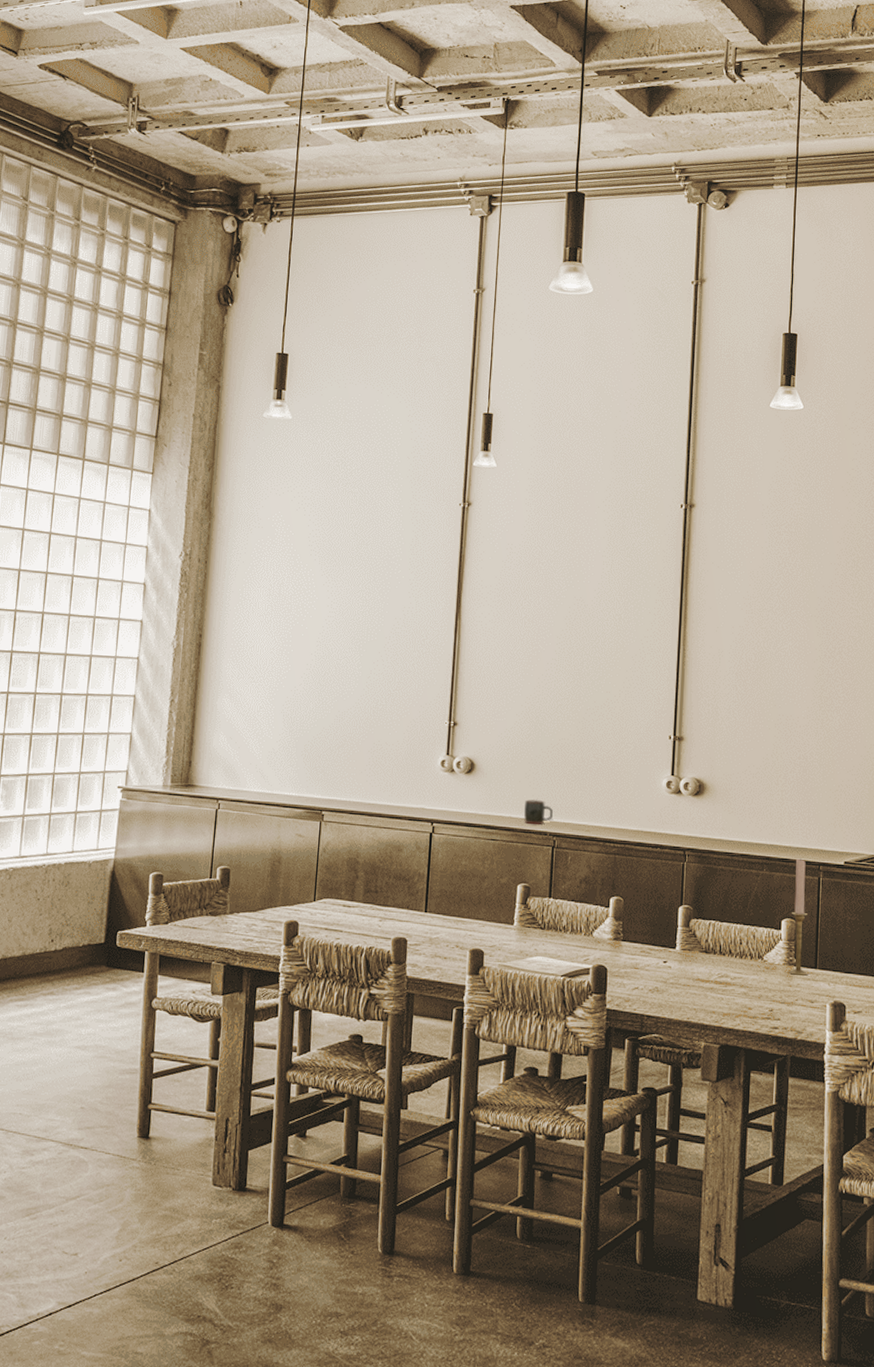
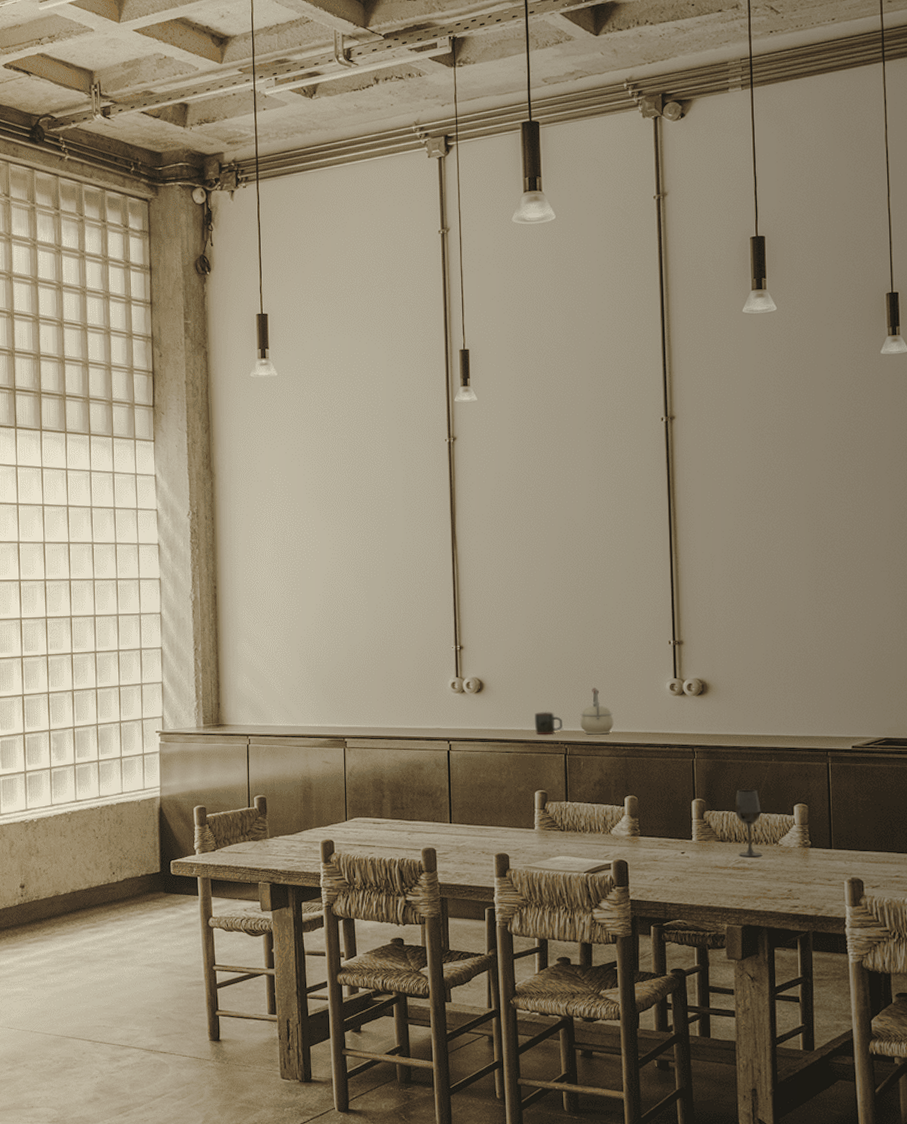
kettle: none [571,778,606,829] -> present [580,688,614,735]
wine glass: none [721,898,749,972] -> present [734,789,763,858]
candlestick: present [788,858,808,976] -> none [803,746,824,856]

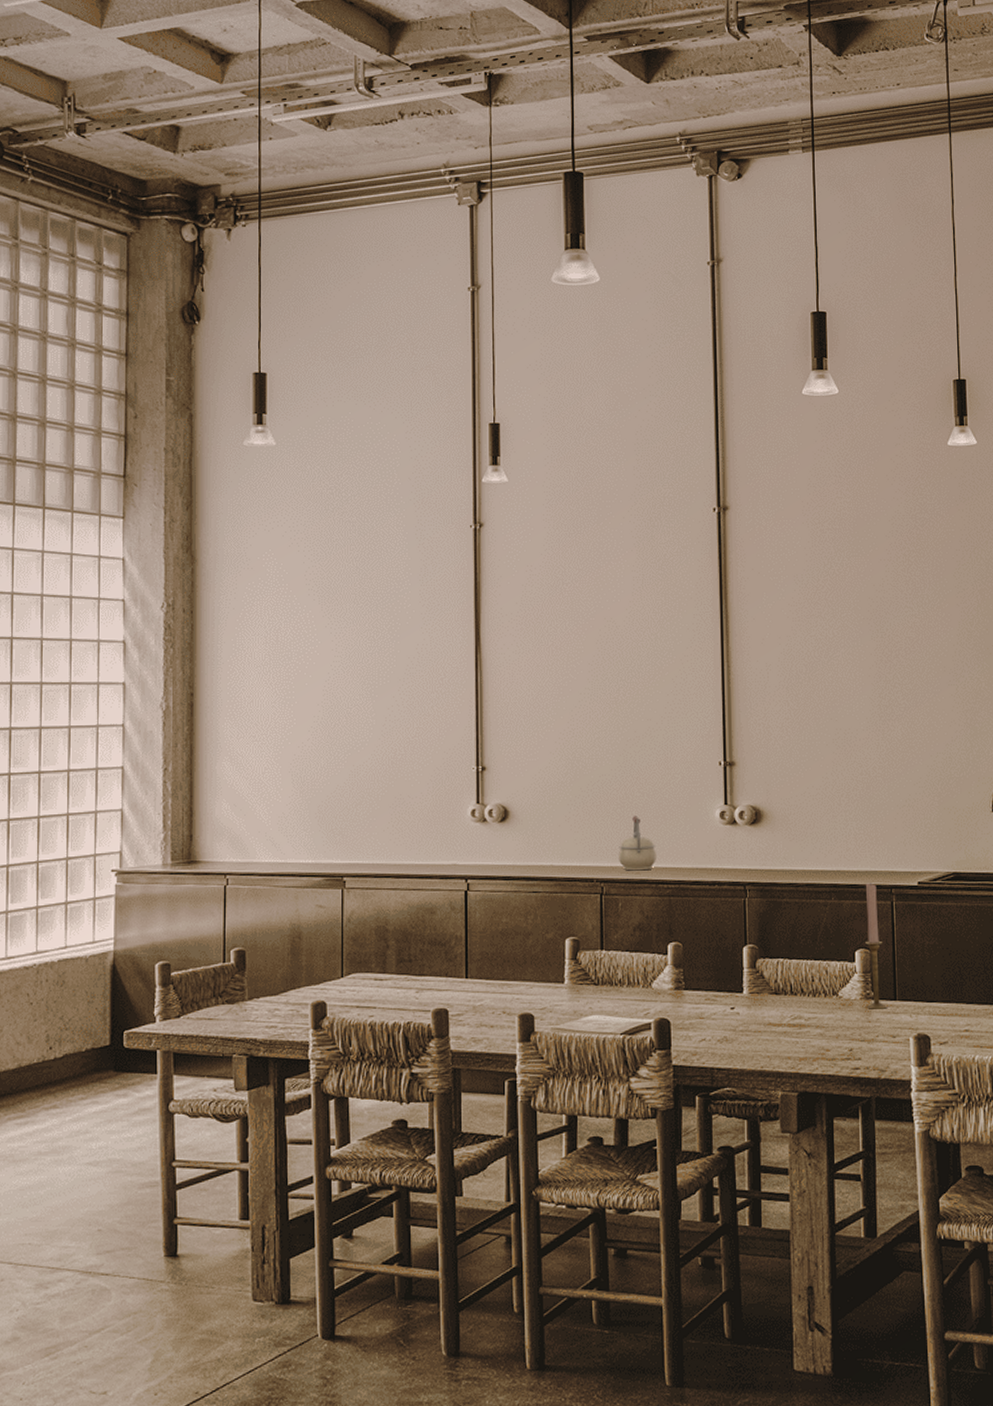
mug: present [534,712,562,735] -> none [566,844,598,872]
wine glass: present [734,789,763,858] -> none [790,933,821,1012]
candlestick: none [803,746,824,856] -> present [865,883,888,1009]

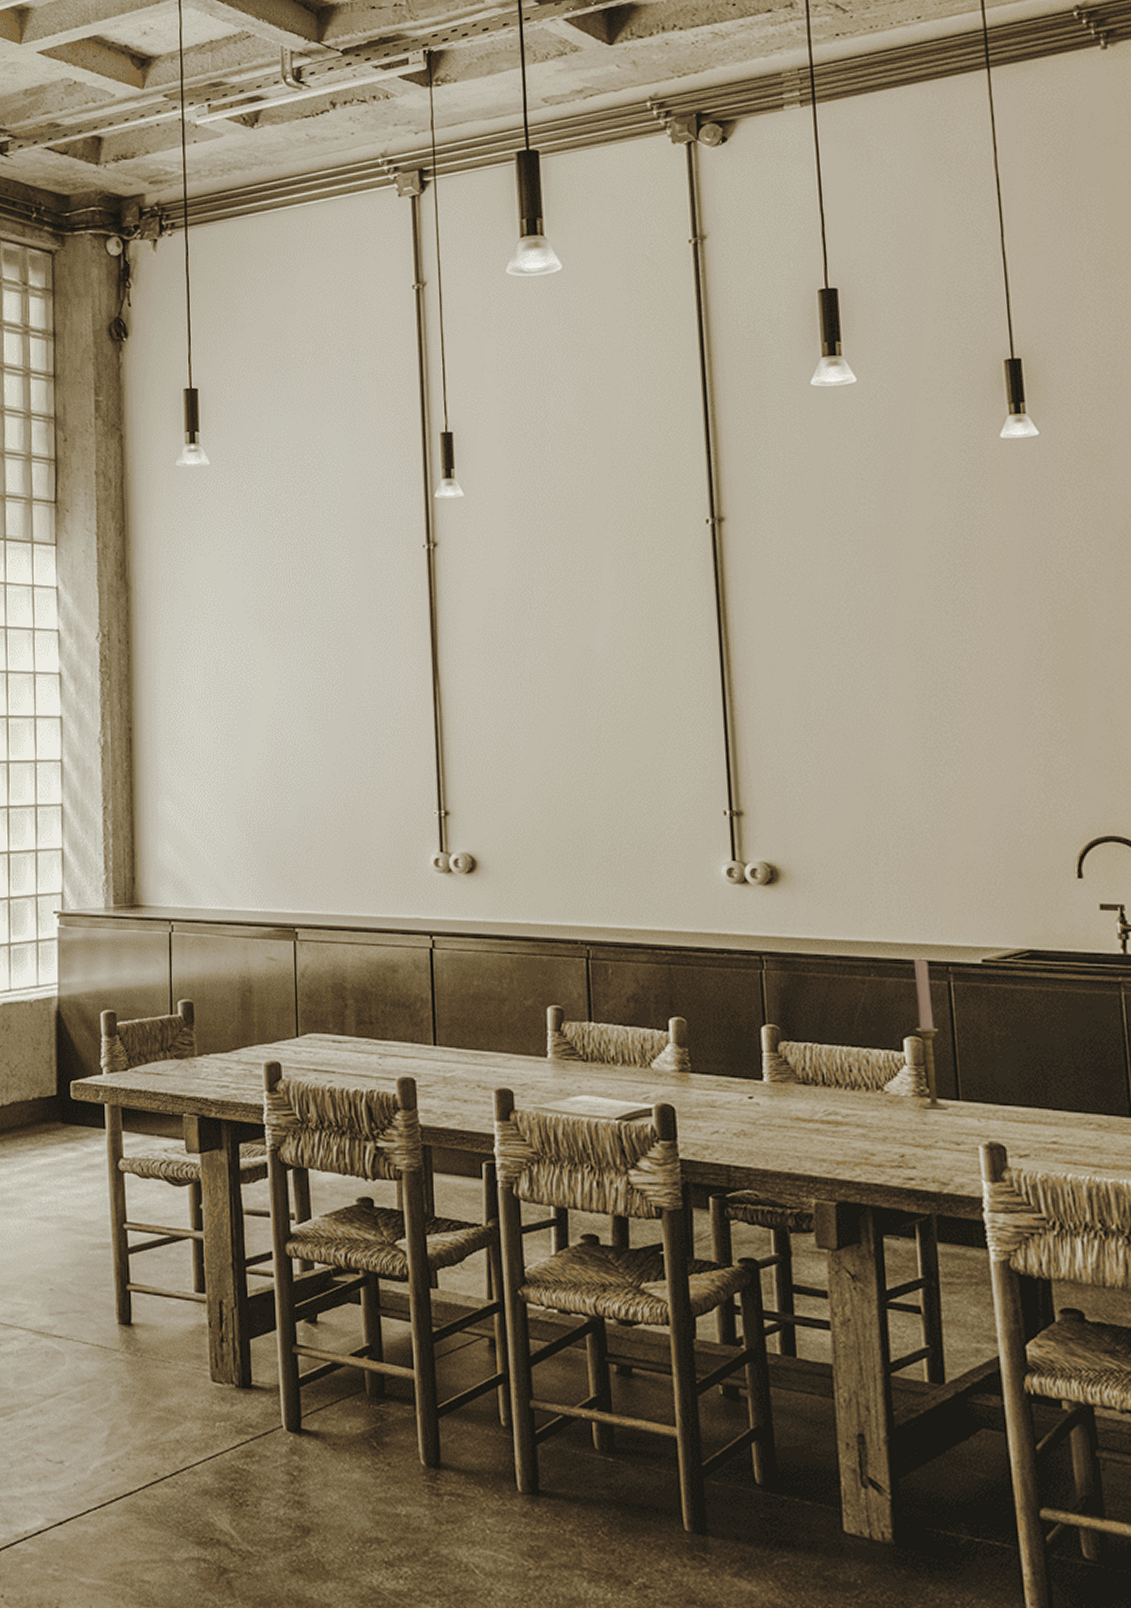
kettle: present [619,816,656,871] -> none [606,870,652,934]

